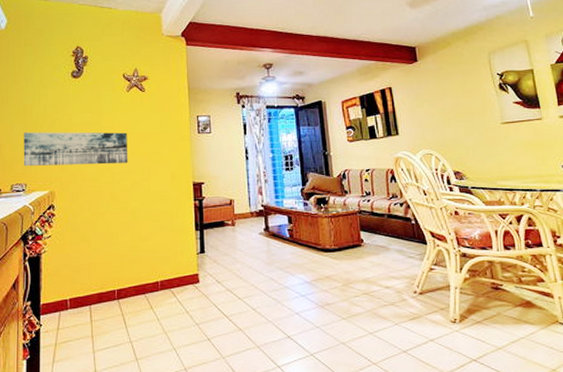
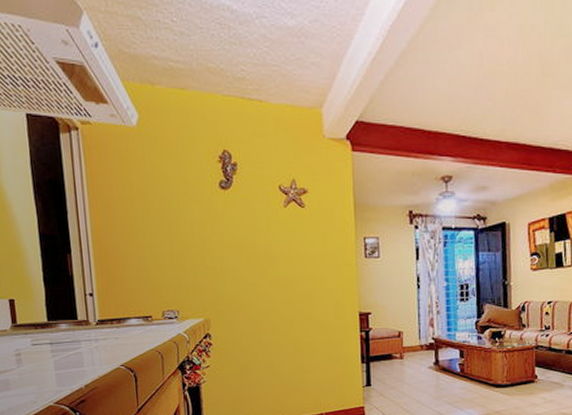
wall art: present [23,132,128,167] -> none [170,253,288,292]

